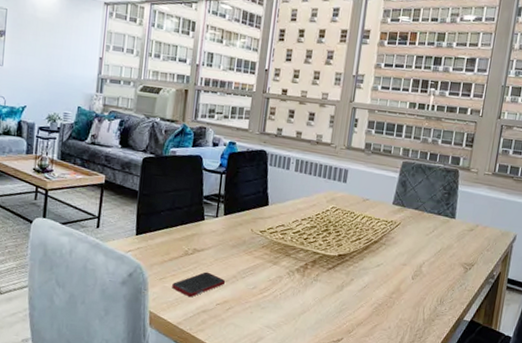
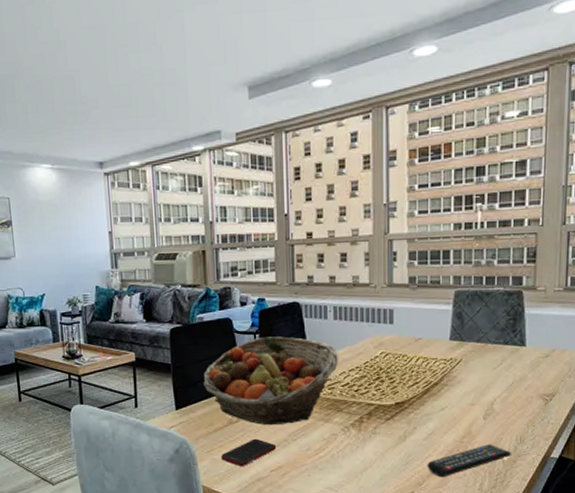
fruit basket: none [166,177,294,262] -> present [203,336,338,425]
remote control: none [357,302,431,328] -> present [427,444,511,478]

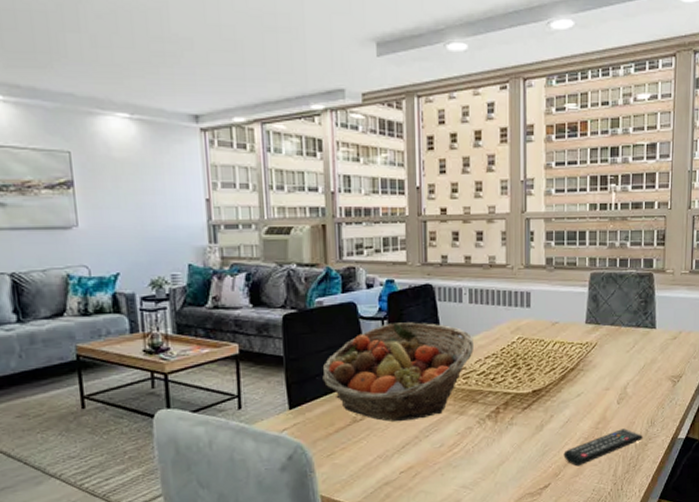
cell phone: present [221,438,276,467] -> none [343,437,406,471]

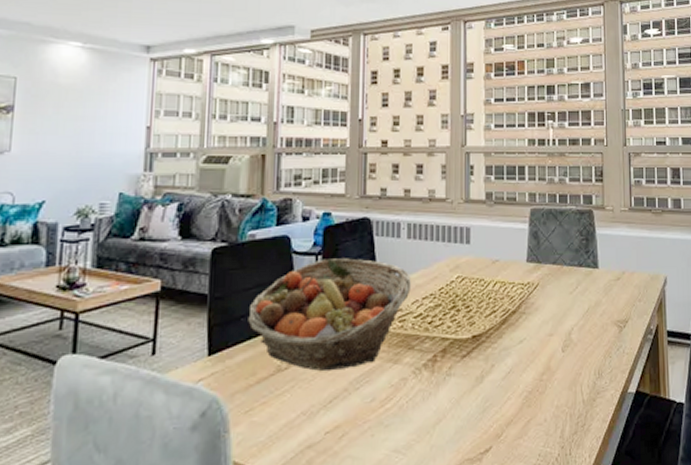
remote control: present [563,428,643,467] -> none [506,381,590,426]

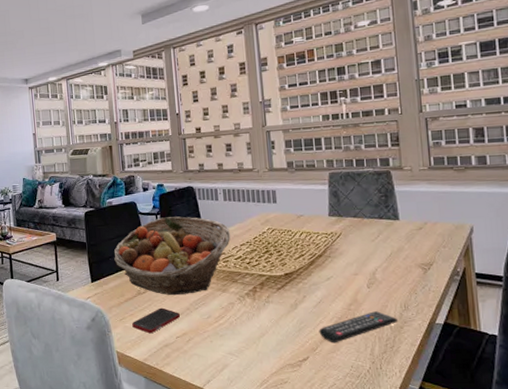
cell phone: none [263,390,333,431] -> present [132,307,180,334]
remote control: none [506,381,590,426] -> present [319,311,398,343]

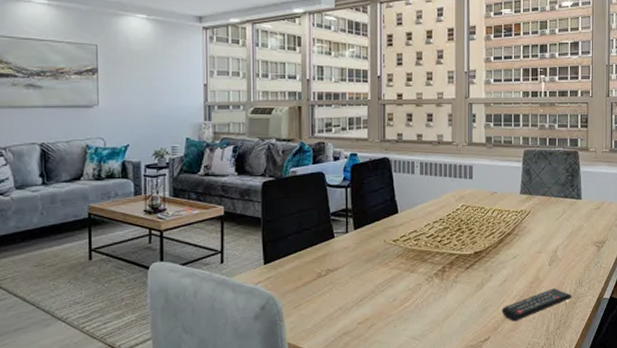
fruit basket: present [114,216,230,295] -> none [294,190,423,277]
cell phone: present [132,307,180,334] -> none [309,291,363,321]

